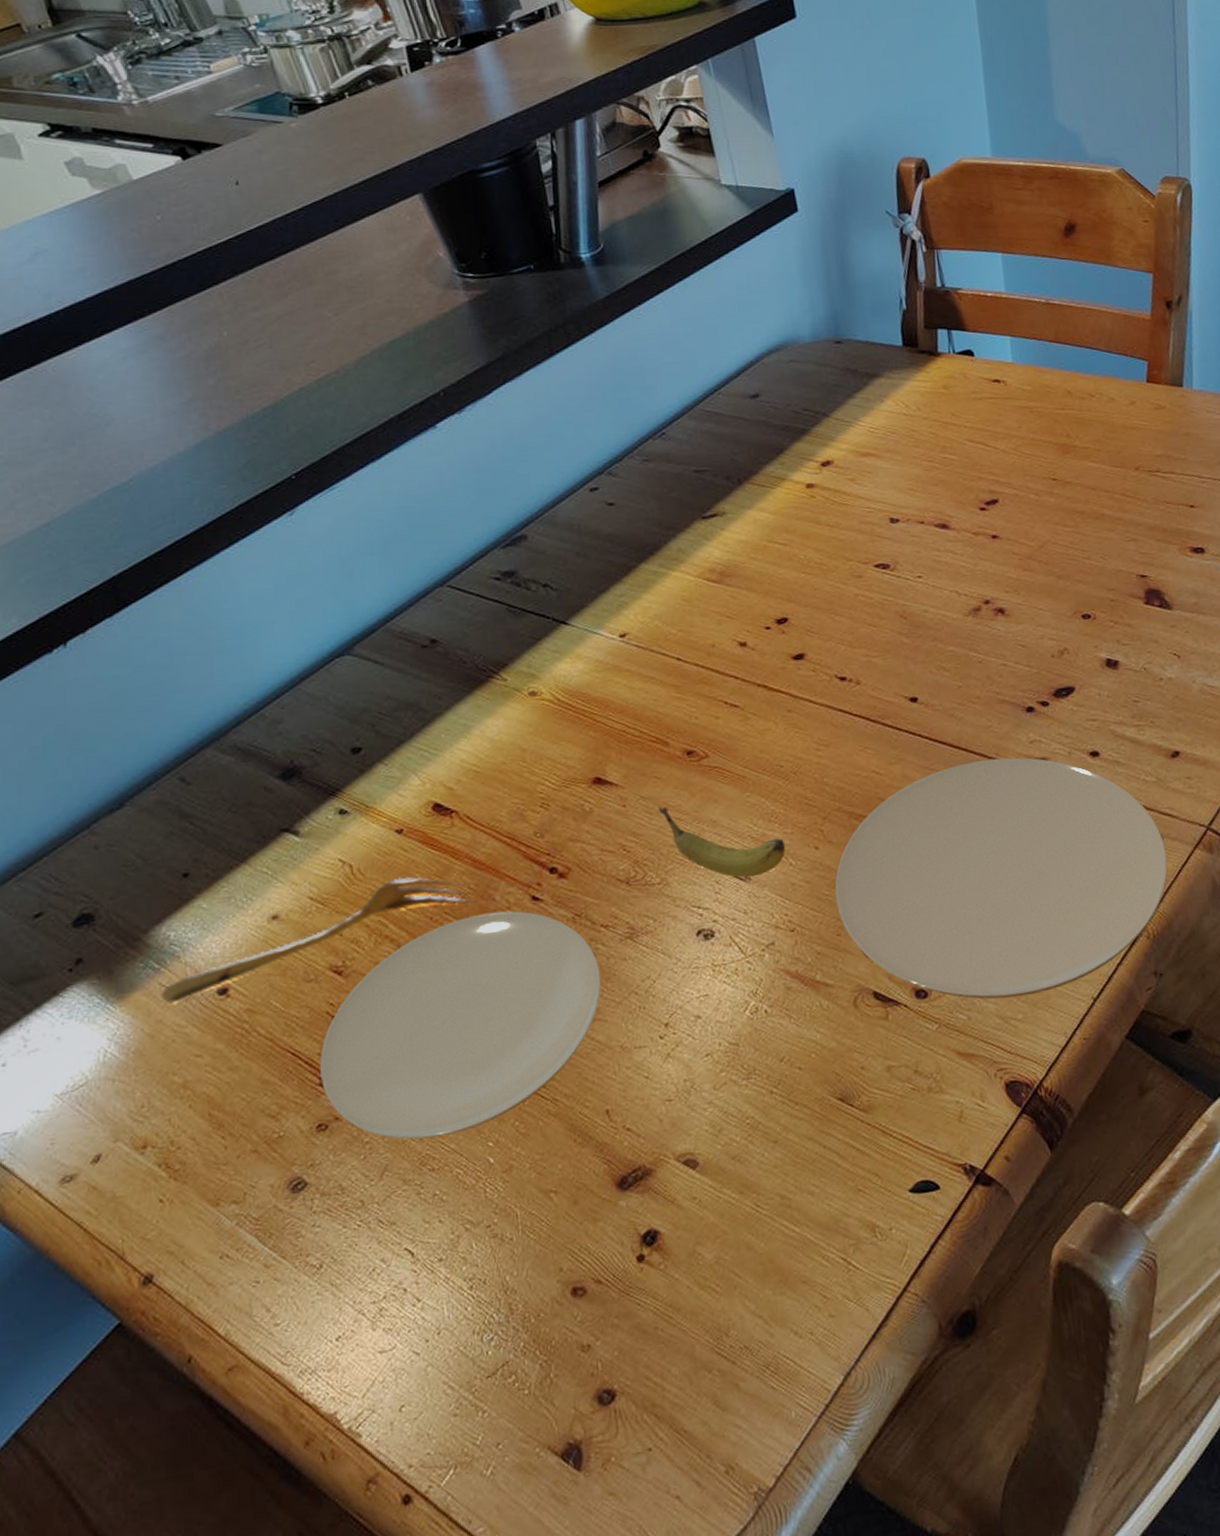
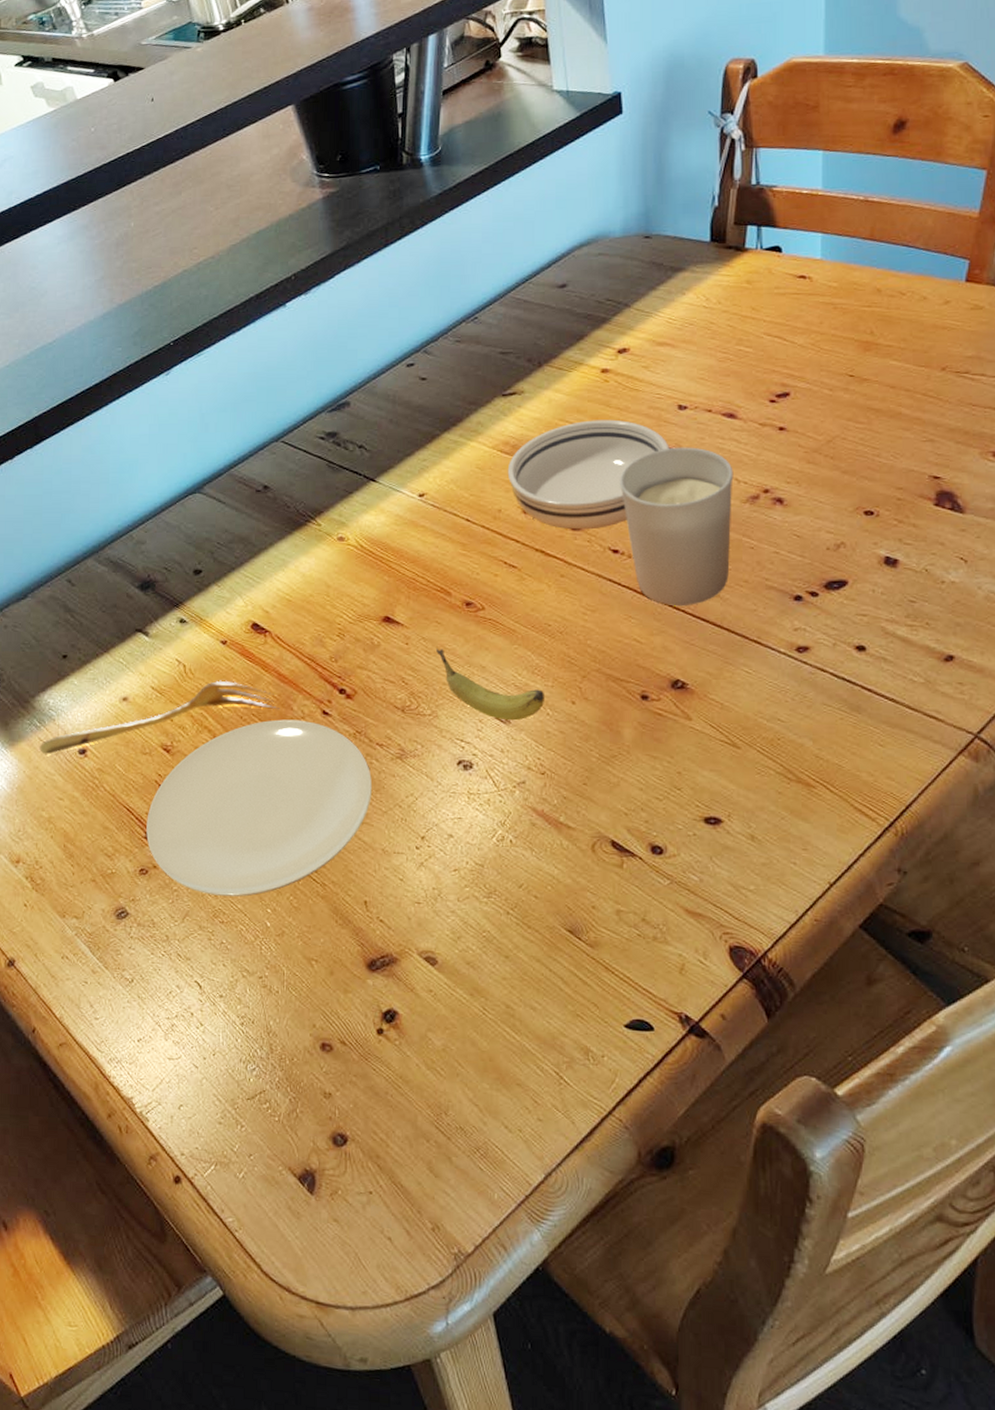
bowl: none [716,537,886,660] -> present [507,419,669,530]
plate: present [834,757,1168,999] -> none [586,641,927,869]
candle holder: none [838,561,961,731] -> present [620,447,734,607]

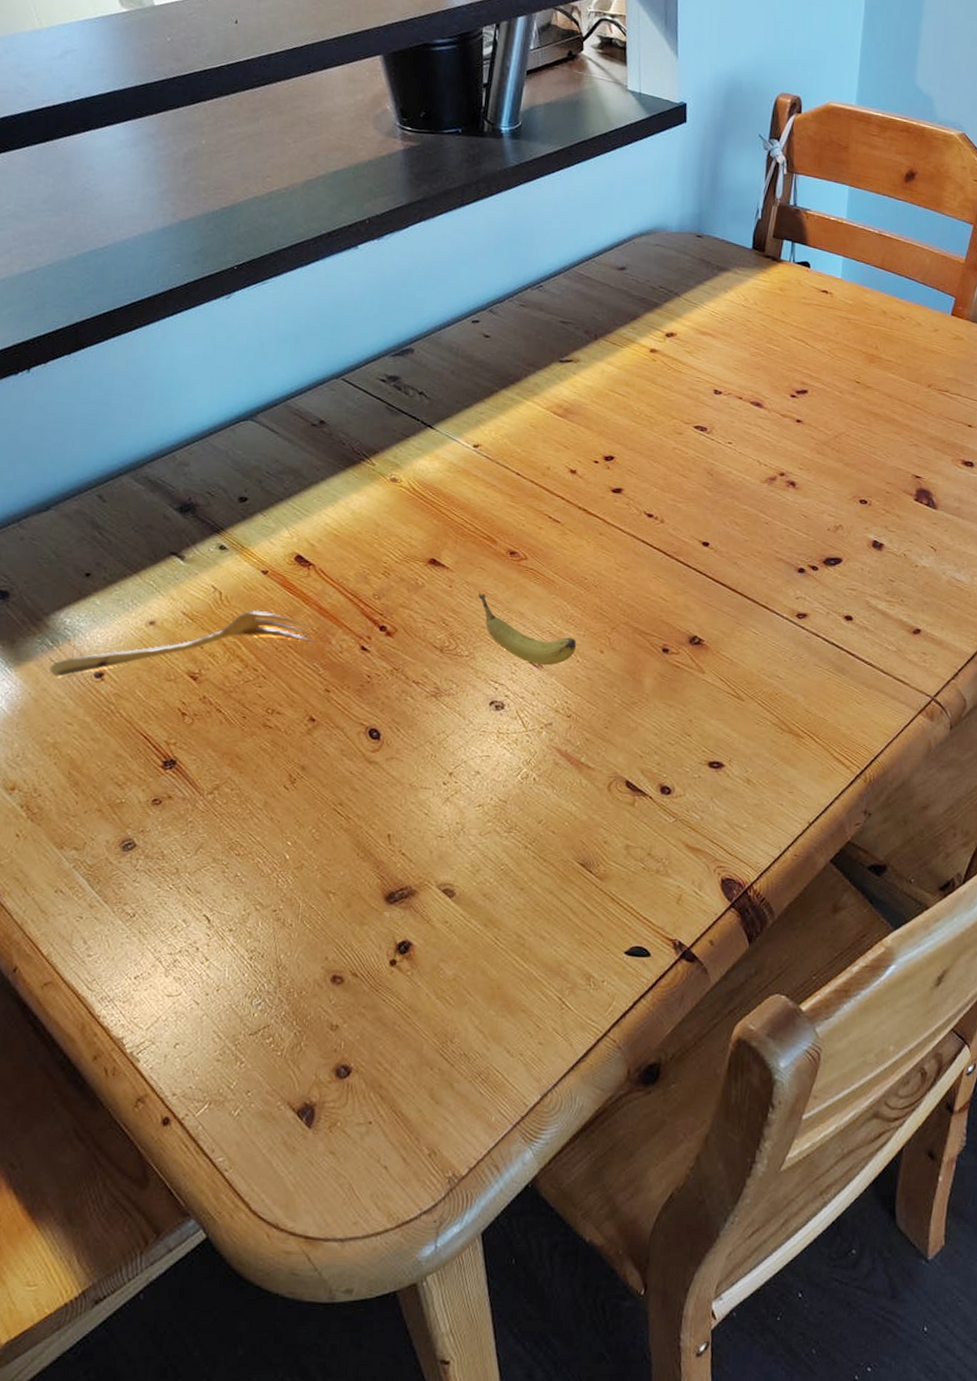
plate: present [146,719,372,897] -> none [163,652,405,829]
bowl: present [507,419,669,530] -> none [558,394,704,494]
candle holder: present [620,447,734,607] -> none [658,427,757,571]

